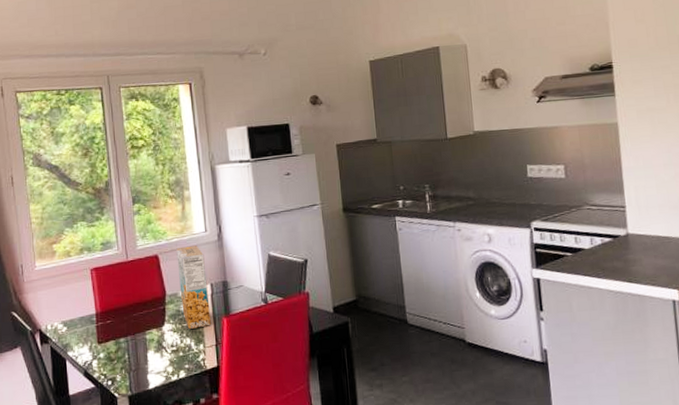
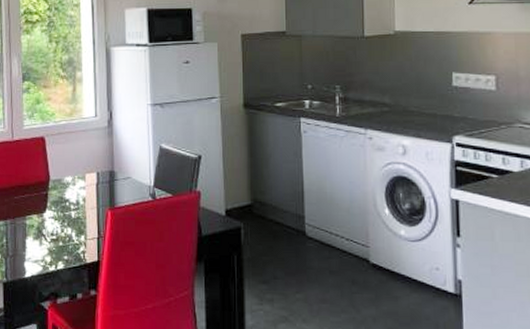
cereal box: present [176,245,211,329] -> none [64,130,94,218]

